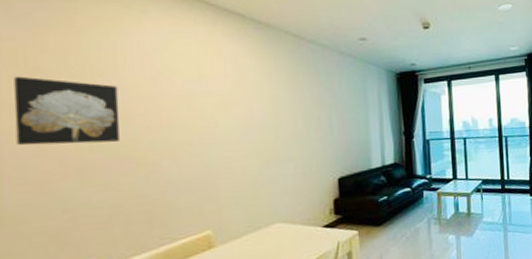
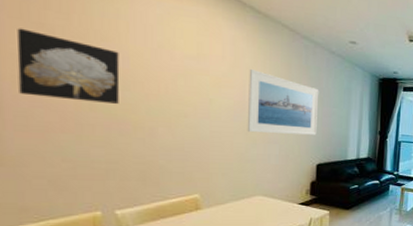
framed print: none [254,83,334,153] -> present [247,68,319,135]

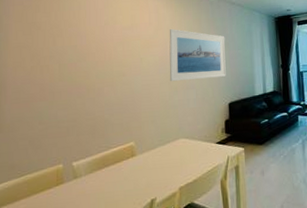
wall art: present [17,28,120,104] -> none [16,28,79,76]

